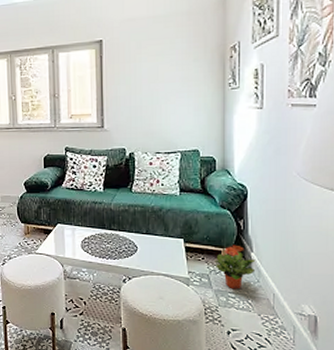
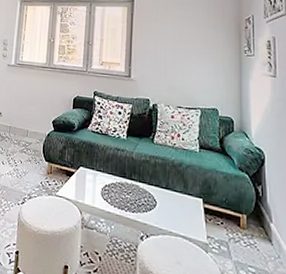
potted plant: present [214,245,256,290] -> none [233,212,276,264]

